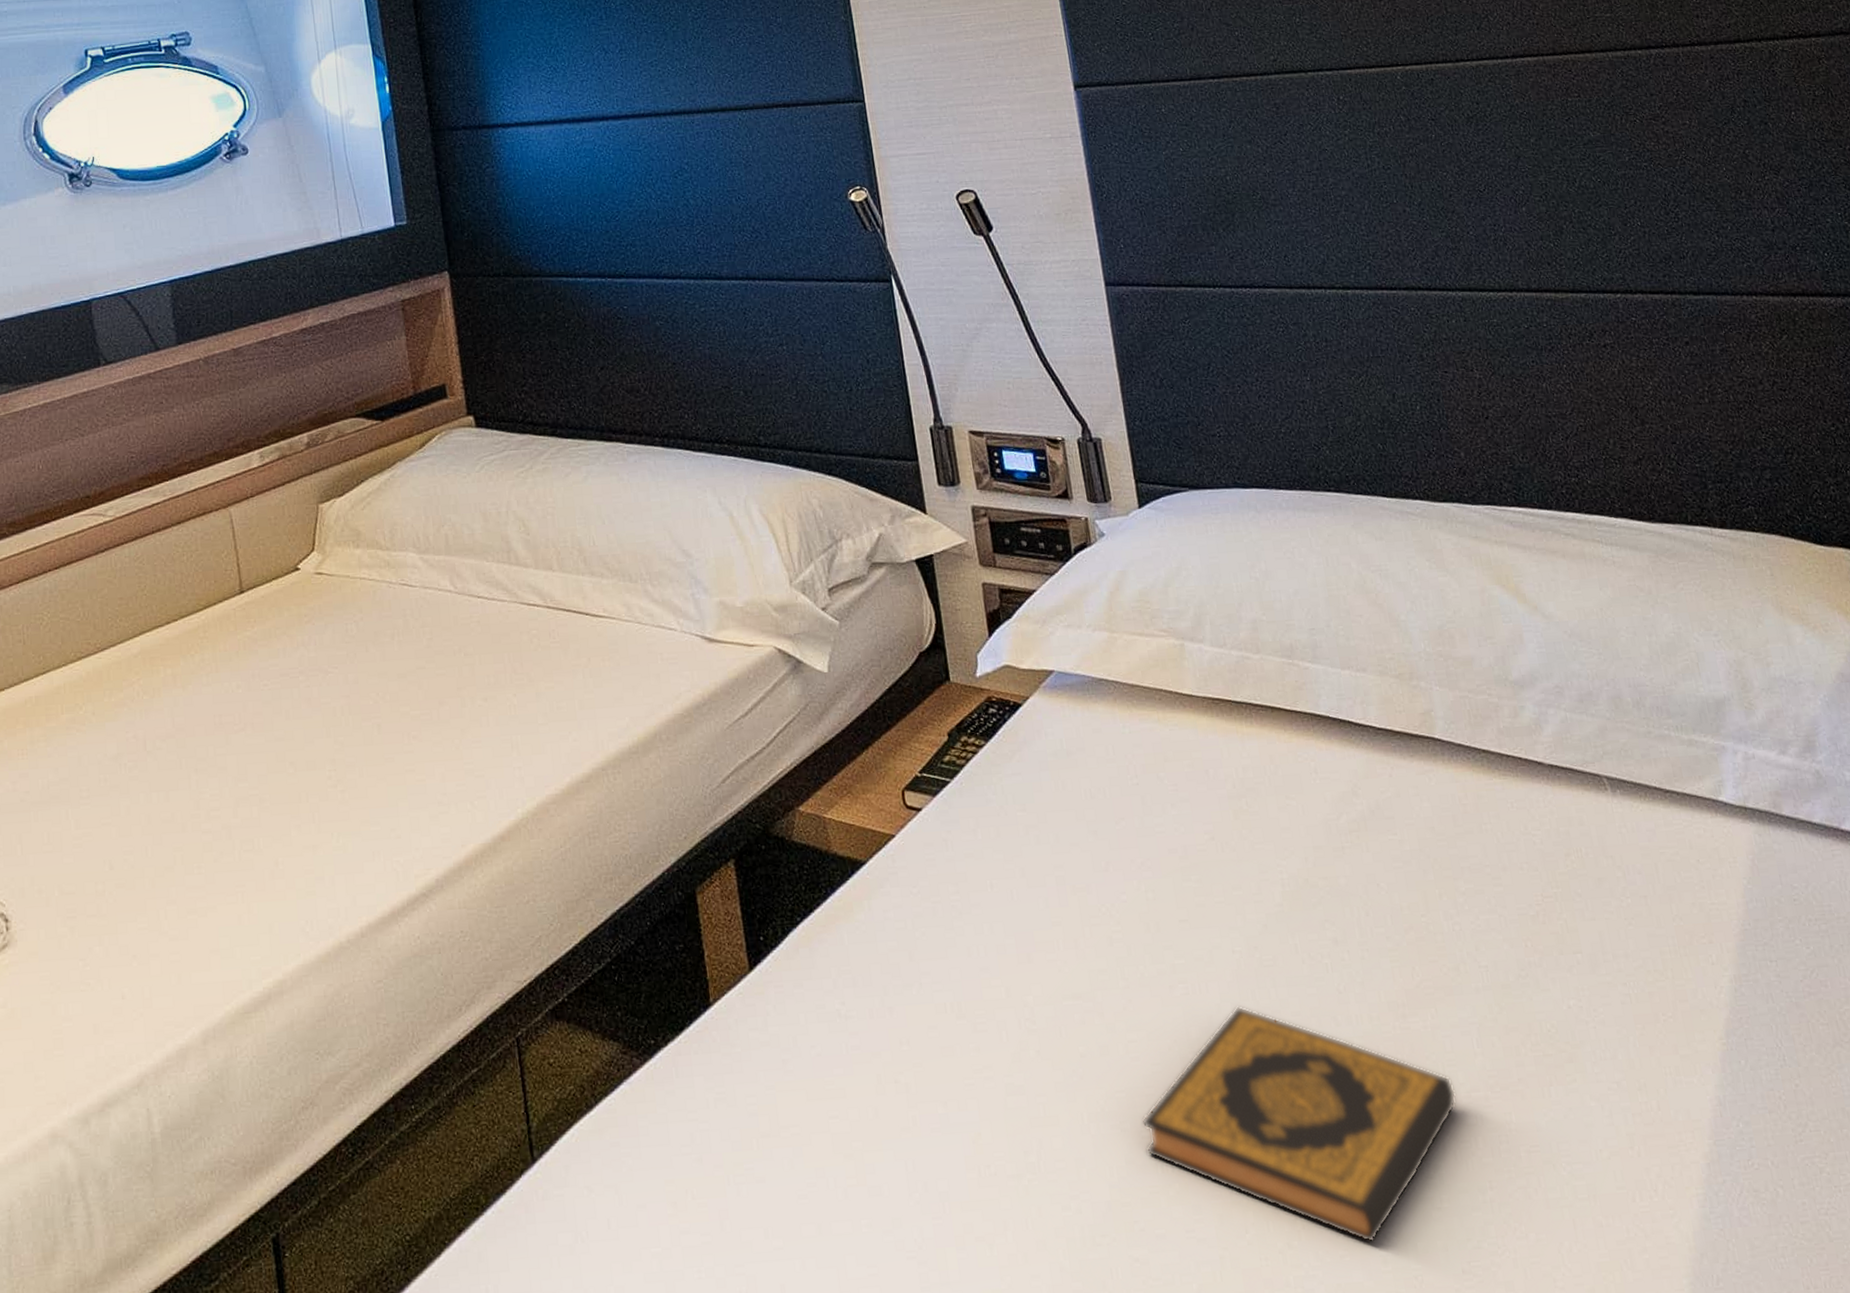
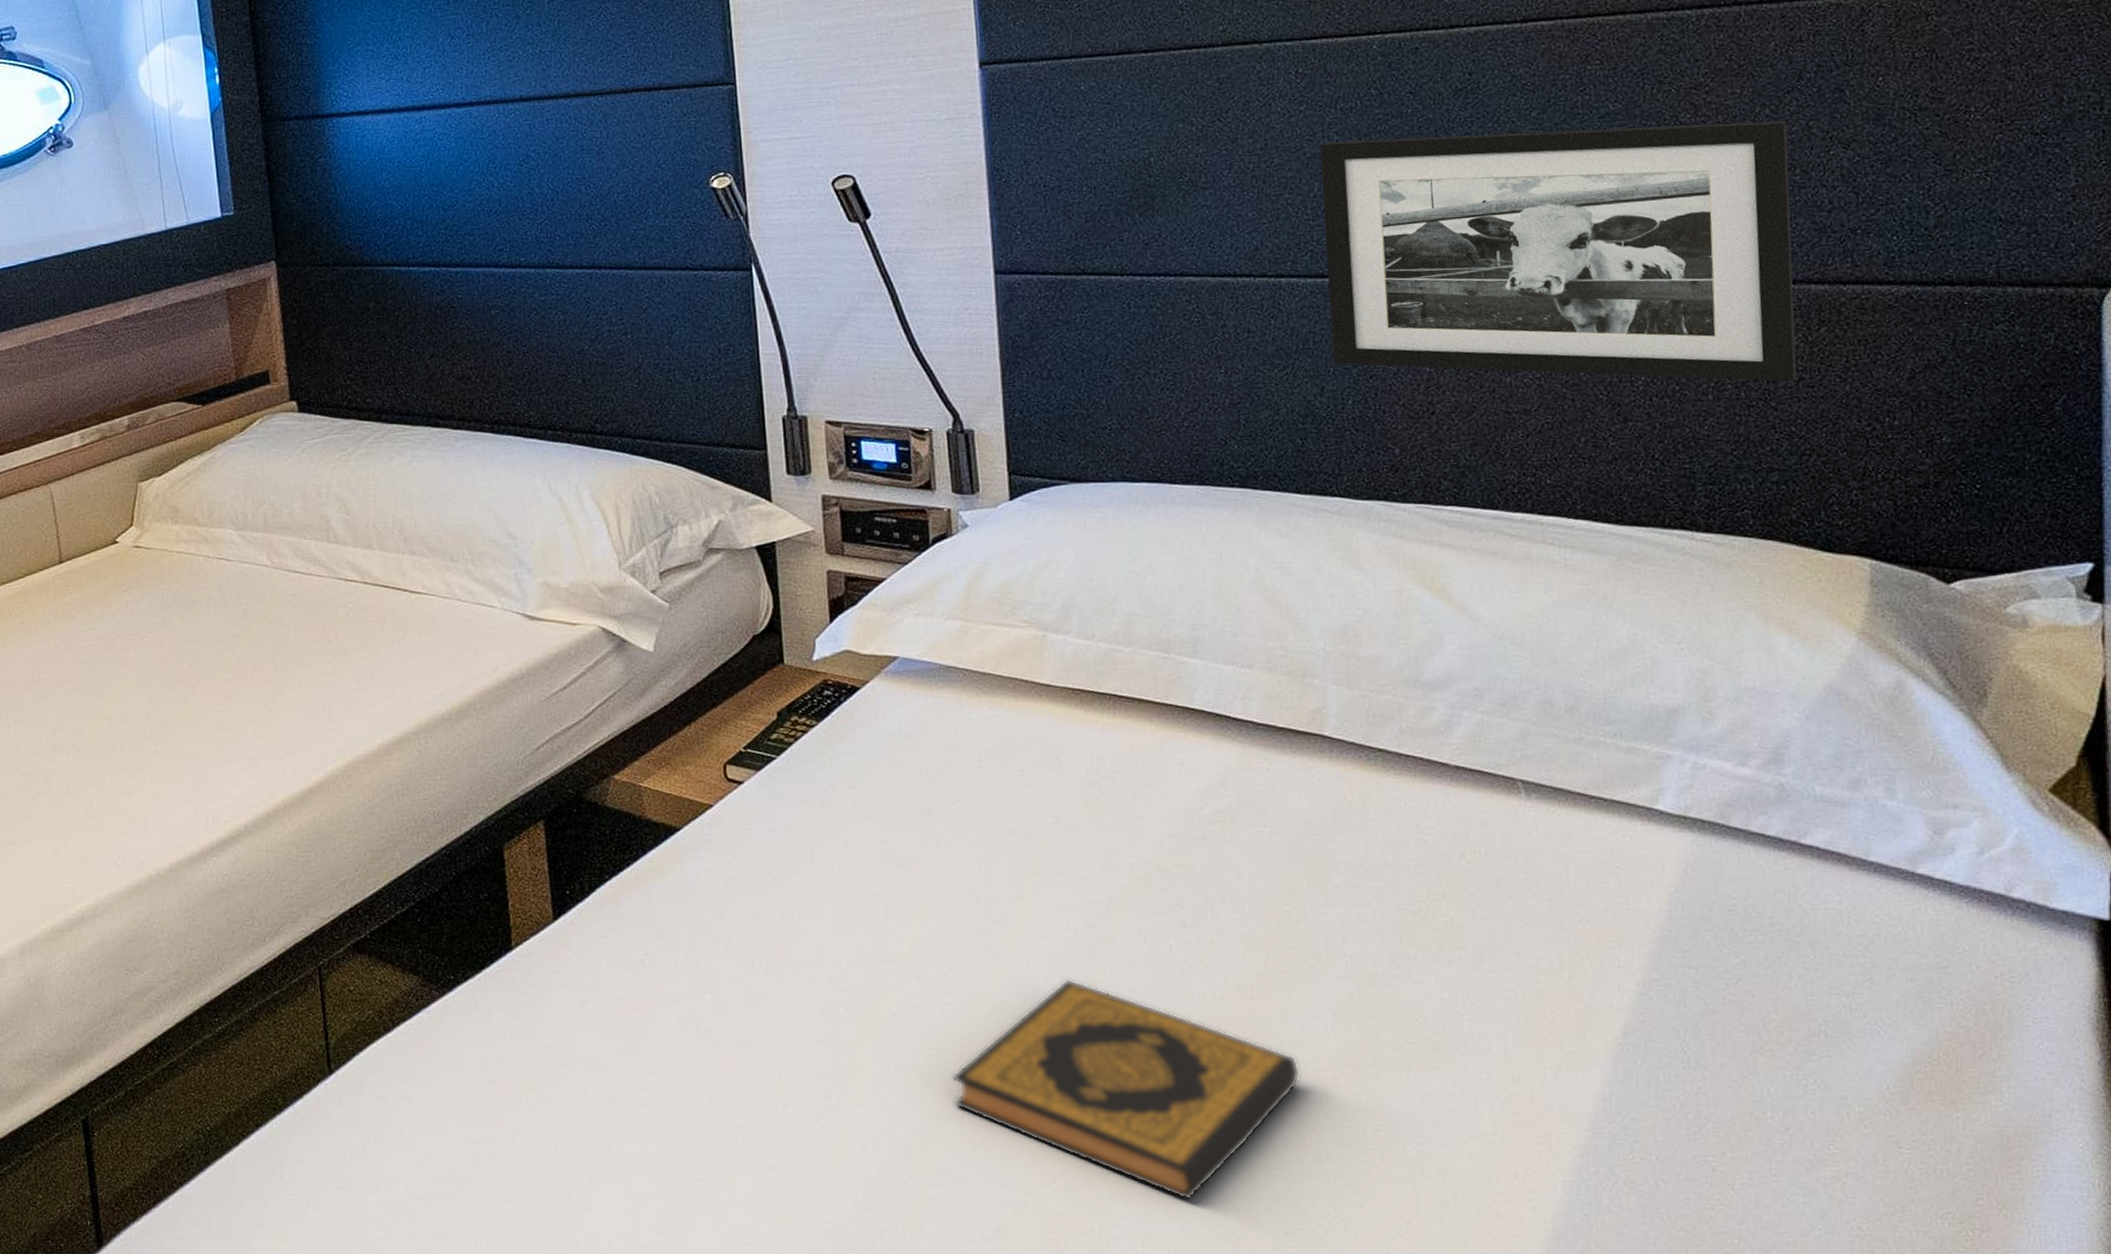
picture frame: none [1365,149,1771,386] -> present [1320,120,1797,382]

